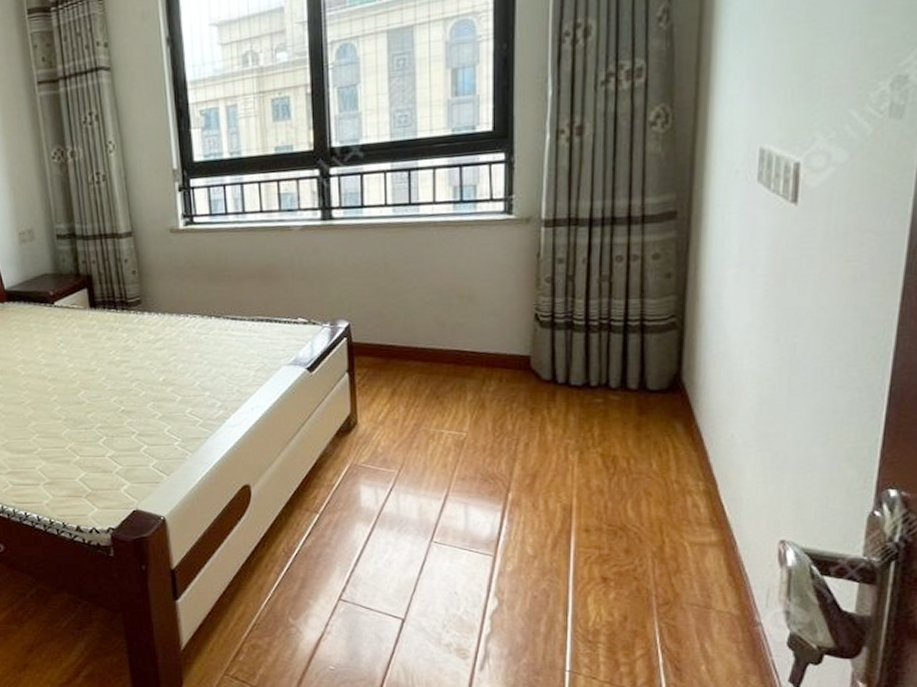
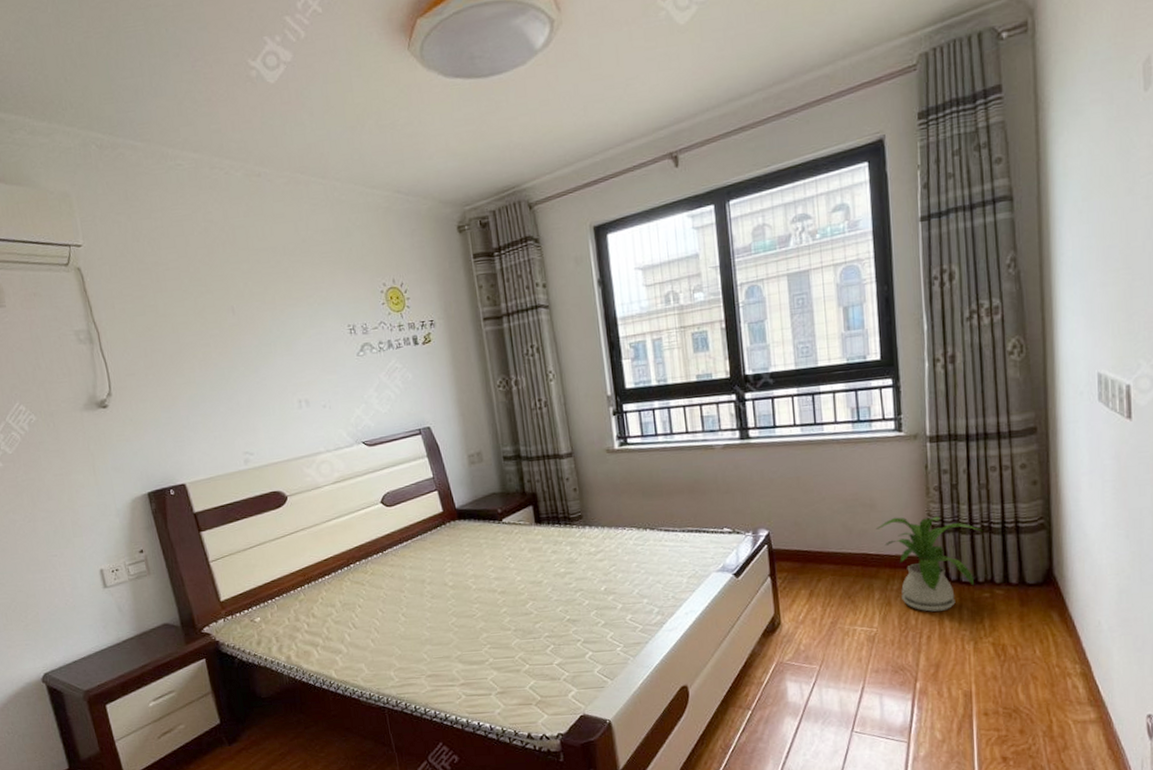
house plant: none [473,311,600,417] -> present [875,516,982,612]

